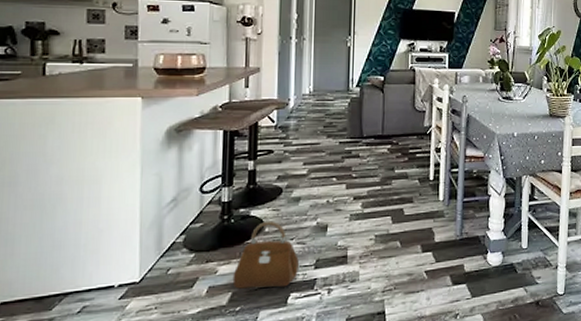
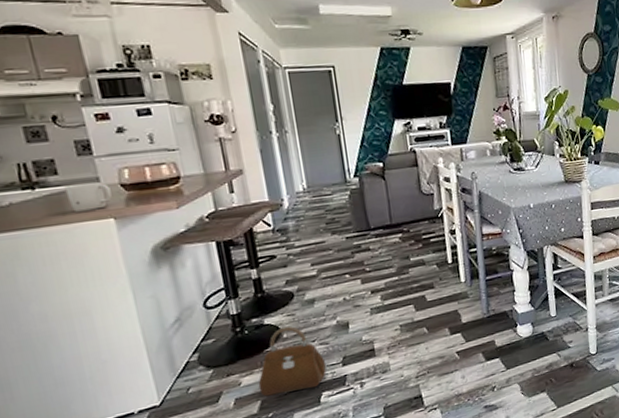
mug: none [107,63,146,88] -> present [64,181,113,212]

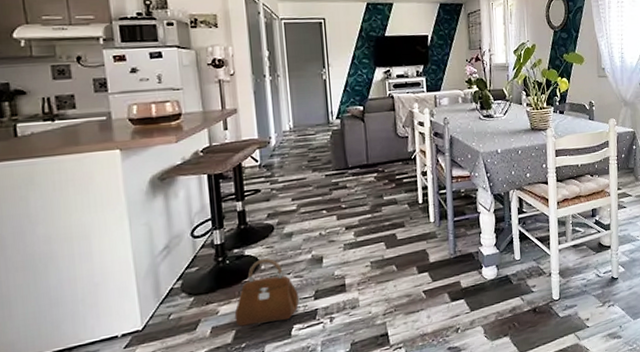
mug: present [64,181,113,212] -> none [80,115,121,143]

